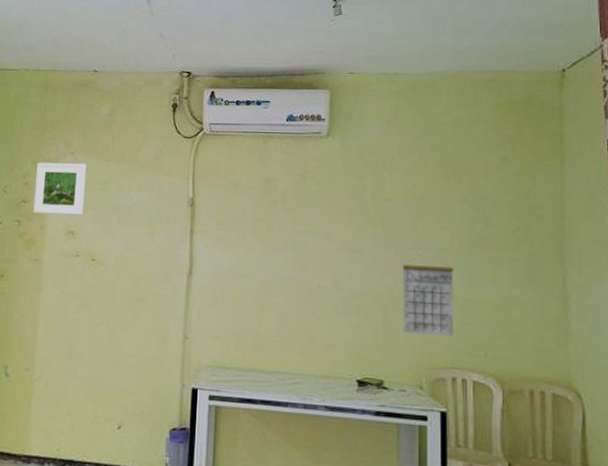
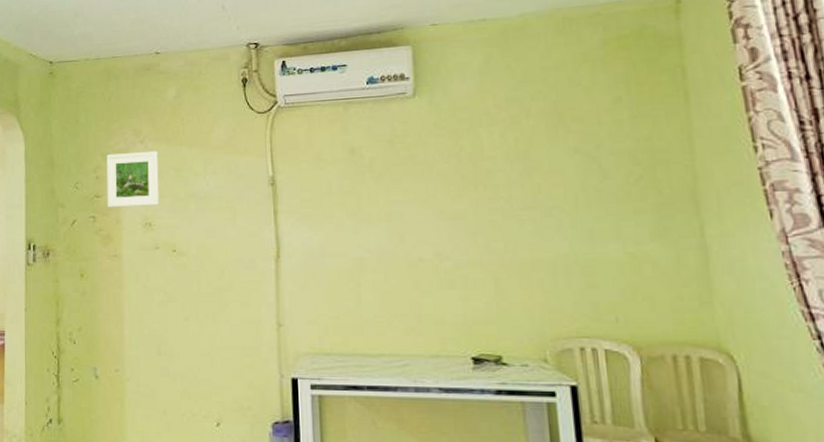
calendar: present [402,258,454,337] -> none [512,220,577,303]

